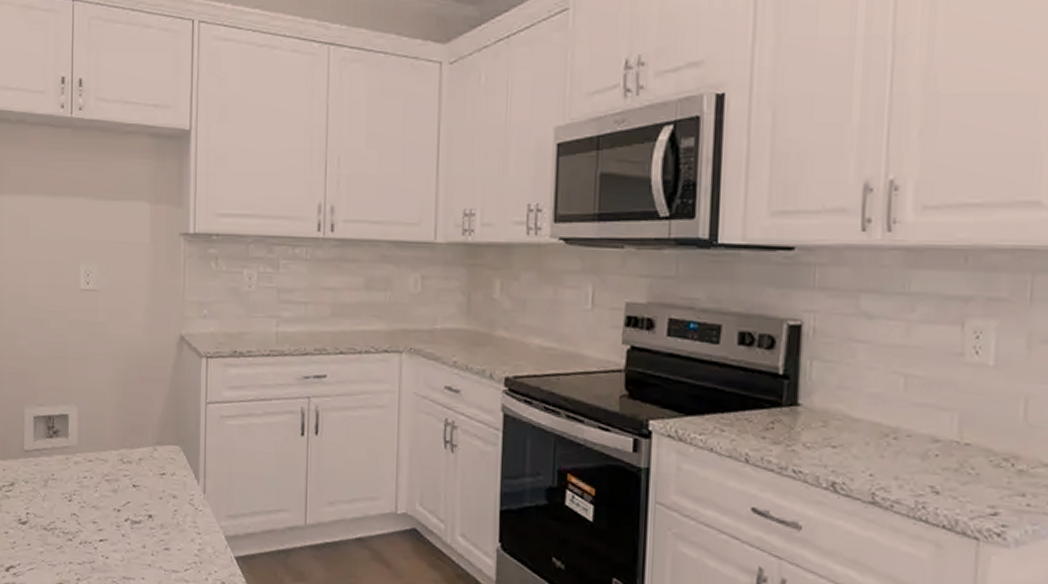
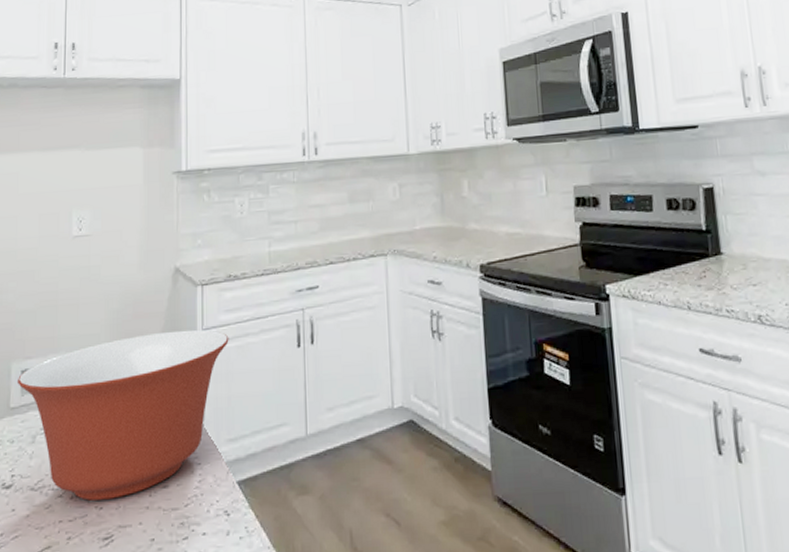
mixing bowl: none [30,399,232,552] -> present [16,329,229,501]

